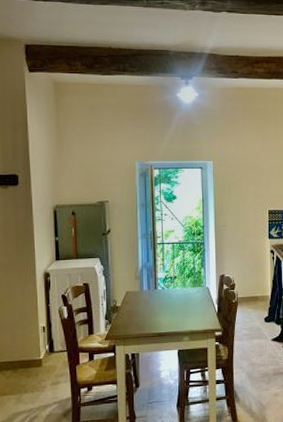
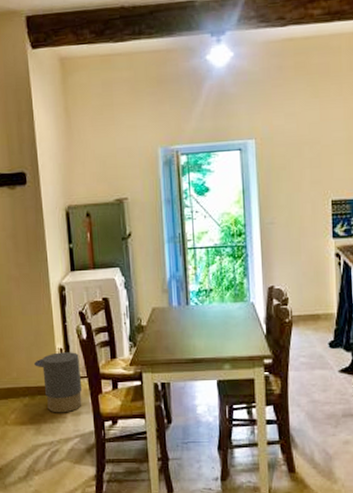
trash can: none [18,329,62,384] -> present [34,352,83,413]

